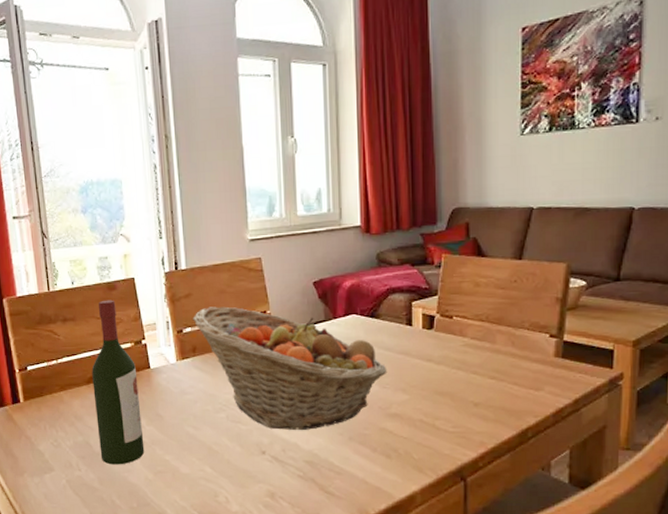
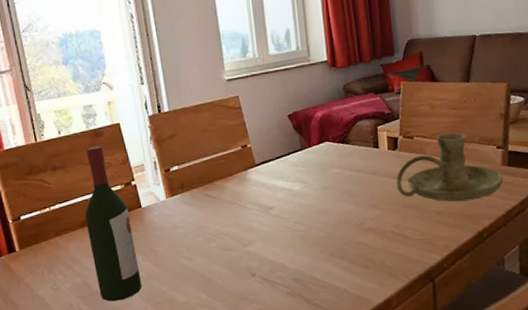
fruit basket: present [193,306,387,430] -> none [178,143,360,253]
candle holder: none [429,315,556,394] -> present [396,132,504,202]

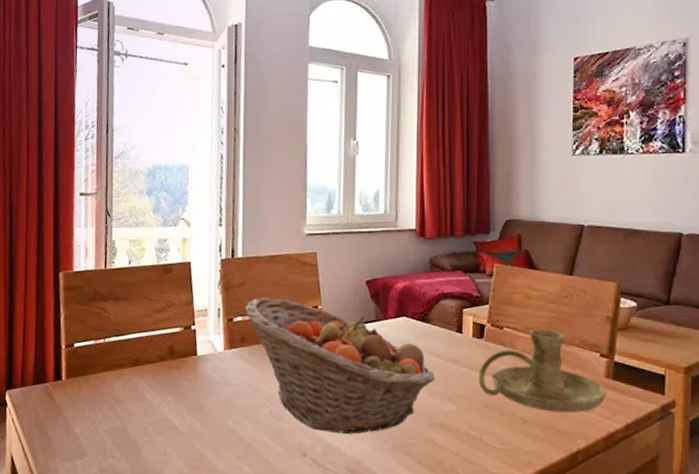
wine bottle: present [85,145,142,302] -> none [136,282,183,456]
fruit basket: none [178,143,360,253] -> present [244,297,436,434]

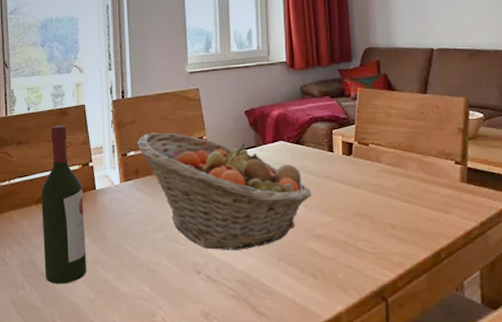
wine bottle: none [136,282,183,456] -> present [41,125,87,284]
candle holder: present [478,328,607,413] -> none [350,143,463,216]

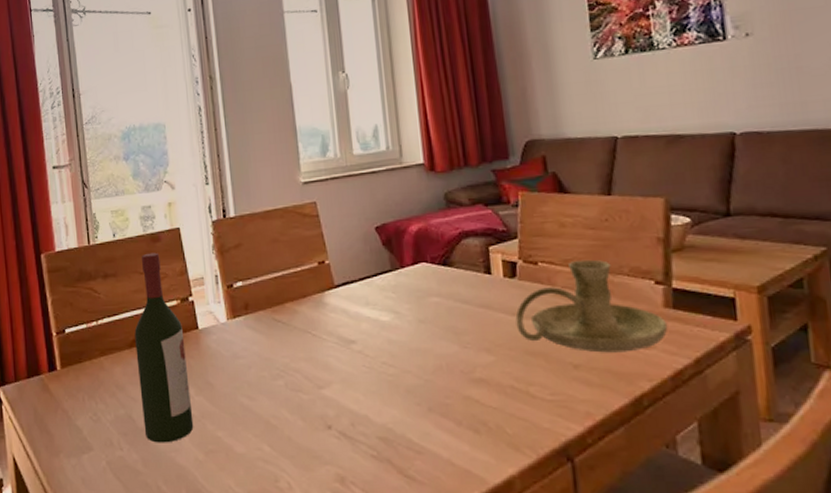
fruit basket: present [136,132,312,250] -> none [243,257,467,400]
candle holder: none [350,143,463,216] -> present [515,259,668,353]

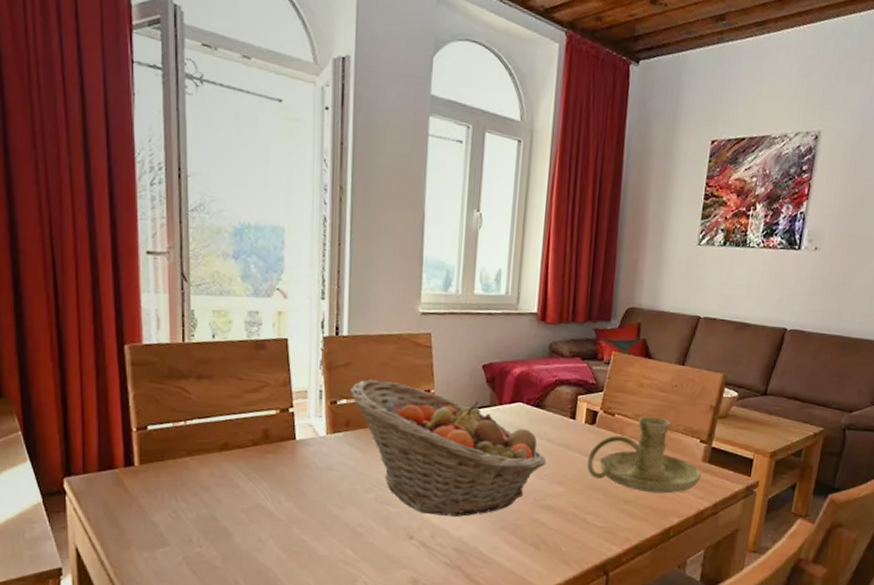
wine bottle: present [134,252,194,443] -> none [226,359,280,543]
fruit basket: none [243,257,467,400] -> present [349,379,547,517]

